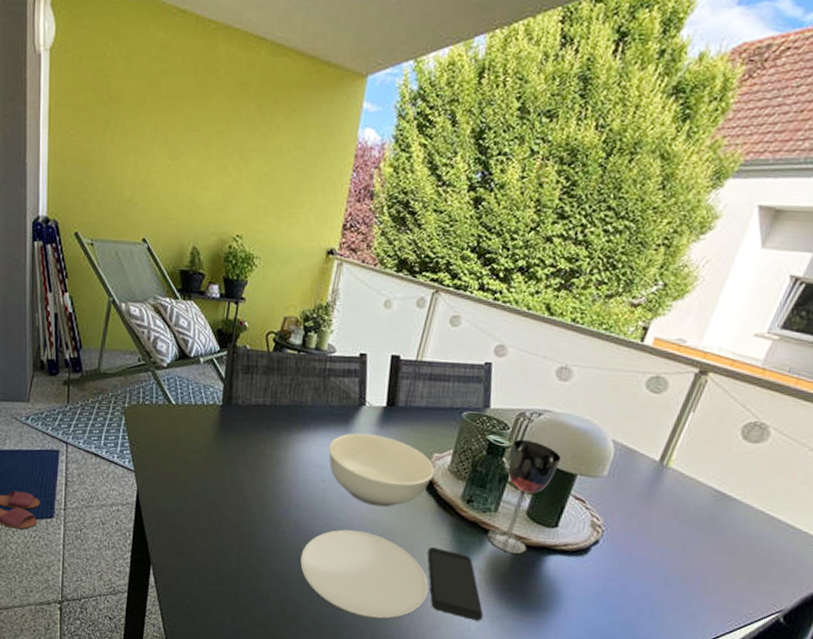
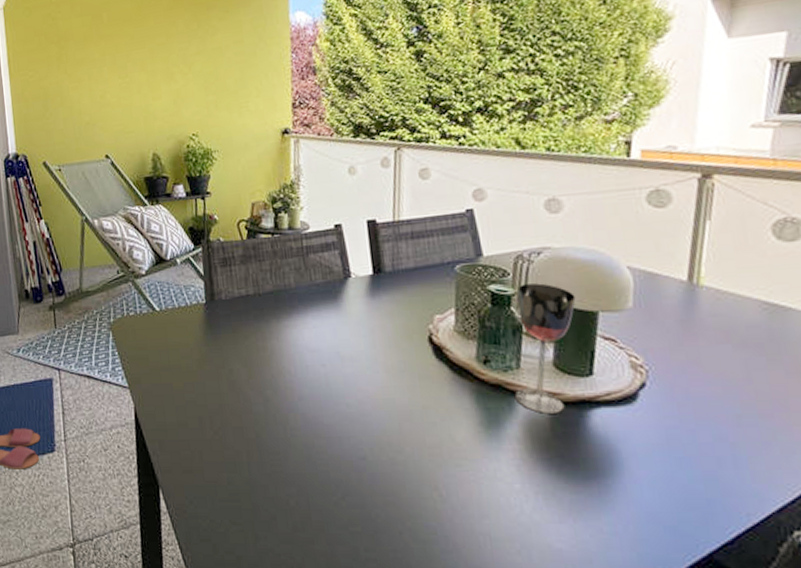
plate: present [300,529,429,620] -> none [315,415,465,516]
bowl: present [328,433,435,507] -> none [321,306,441,384]
mobile phone: present [427,547,484,621] -> none [453,421,536,501]

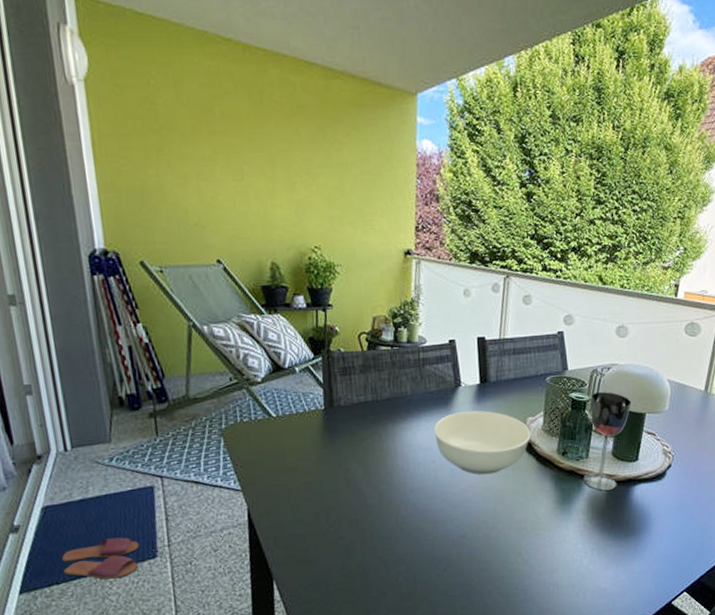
bowl: none [321,306,441,384] -> present [433,410,531,475]

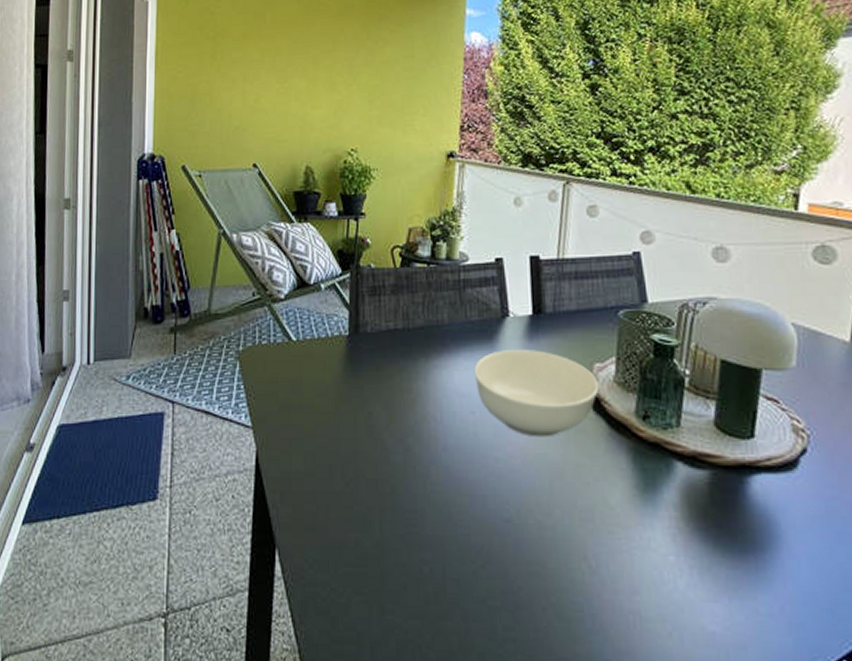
slippers: present [61,537,139,580] -> none [65,470,142,520]
wineglass: present [582,392,631,491] -> none [673,335,740,478]

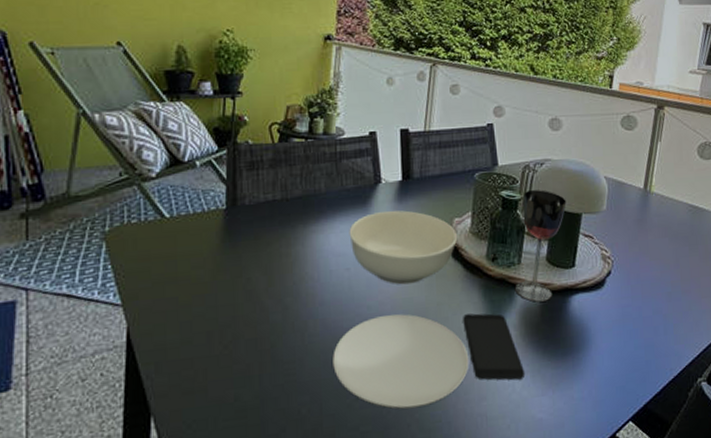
plate: none [456,472,617,590] -> present [333,314,469,410]
mobile phone: none [608,482,691,576] -> present [463,313,525,381]
wineglass: none [673,335,740,478] -> present [514,190,566,302]

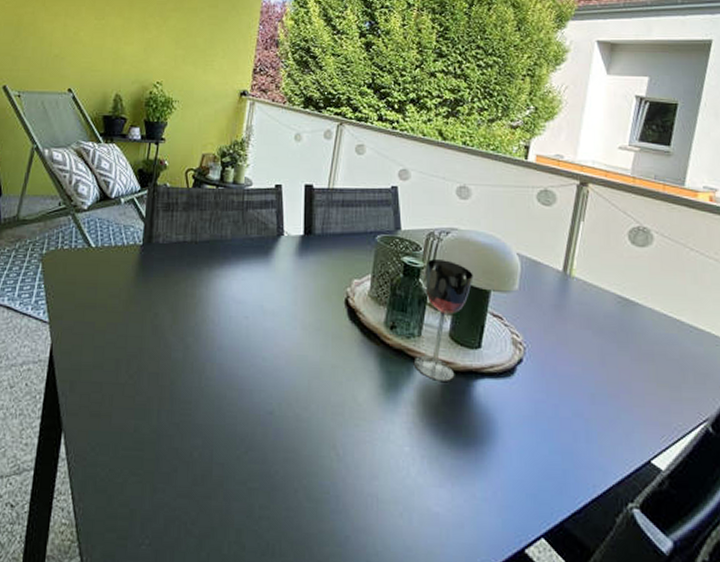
plate: present [333,314,469,410] -> none [226,370,362,474]
bowl: present [349,210,458,285] -> none [250,264,356,341]
mobile phone: present [463,313,525,381] -> none [357,382,422,464]

